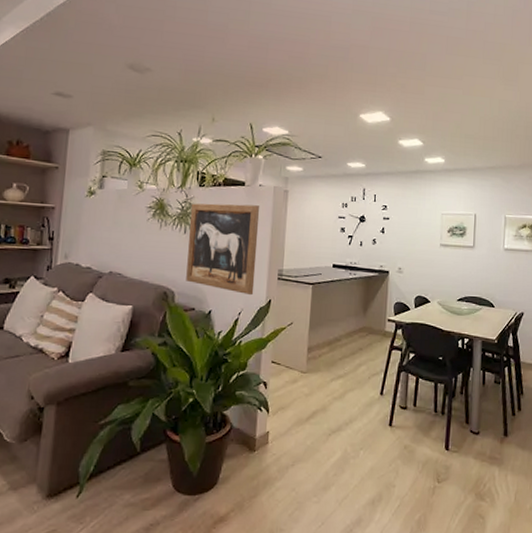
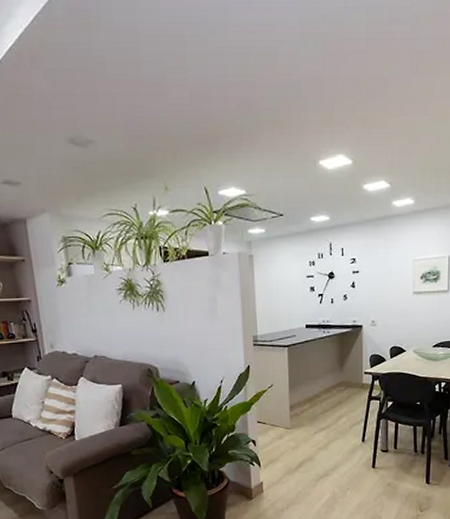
wall art: present [186,203,260,296] -> none [159,274,232,364]

